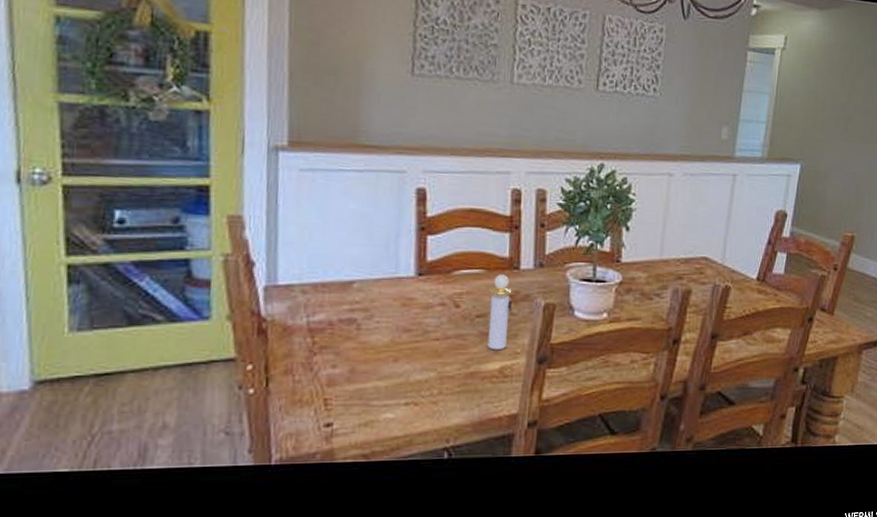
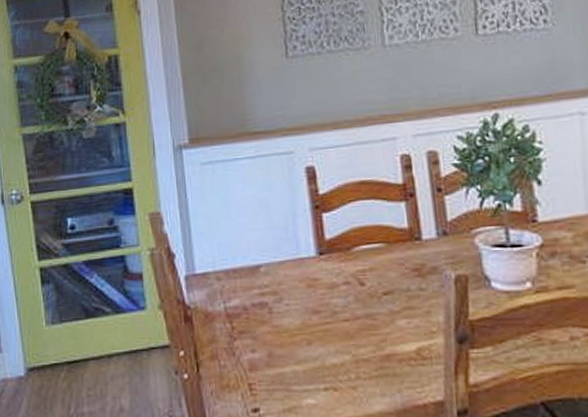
perfume bottle: present [487,274,514,349] -> none [392,247,420,329]

